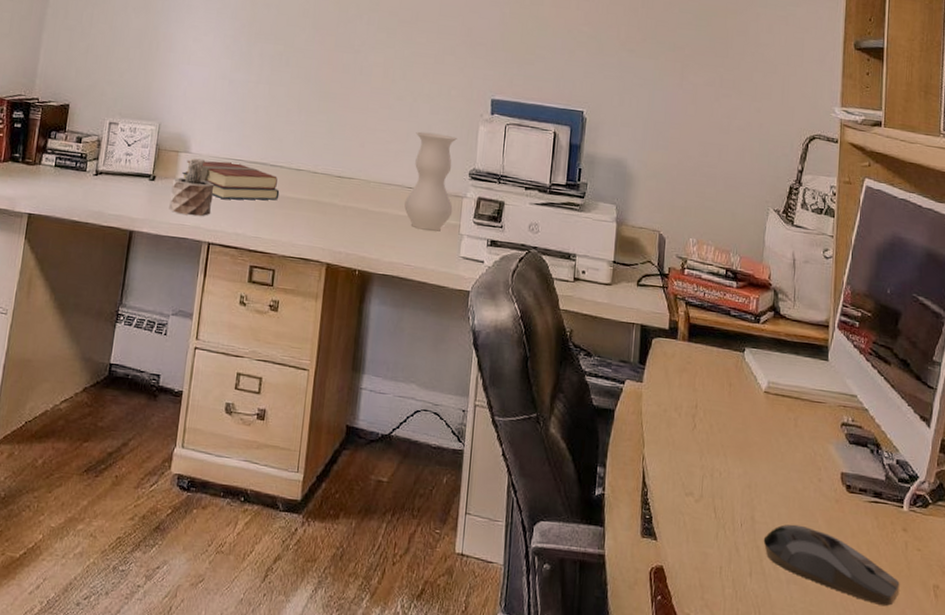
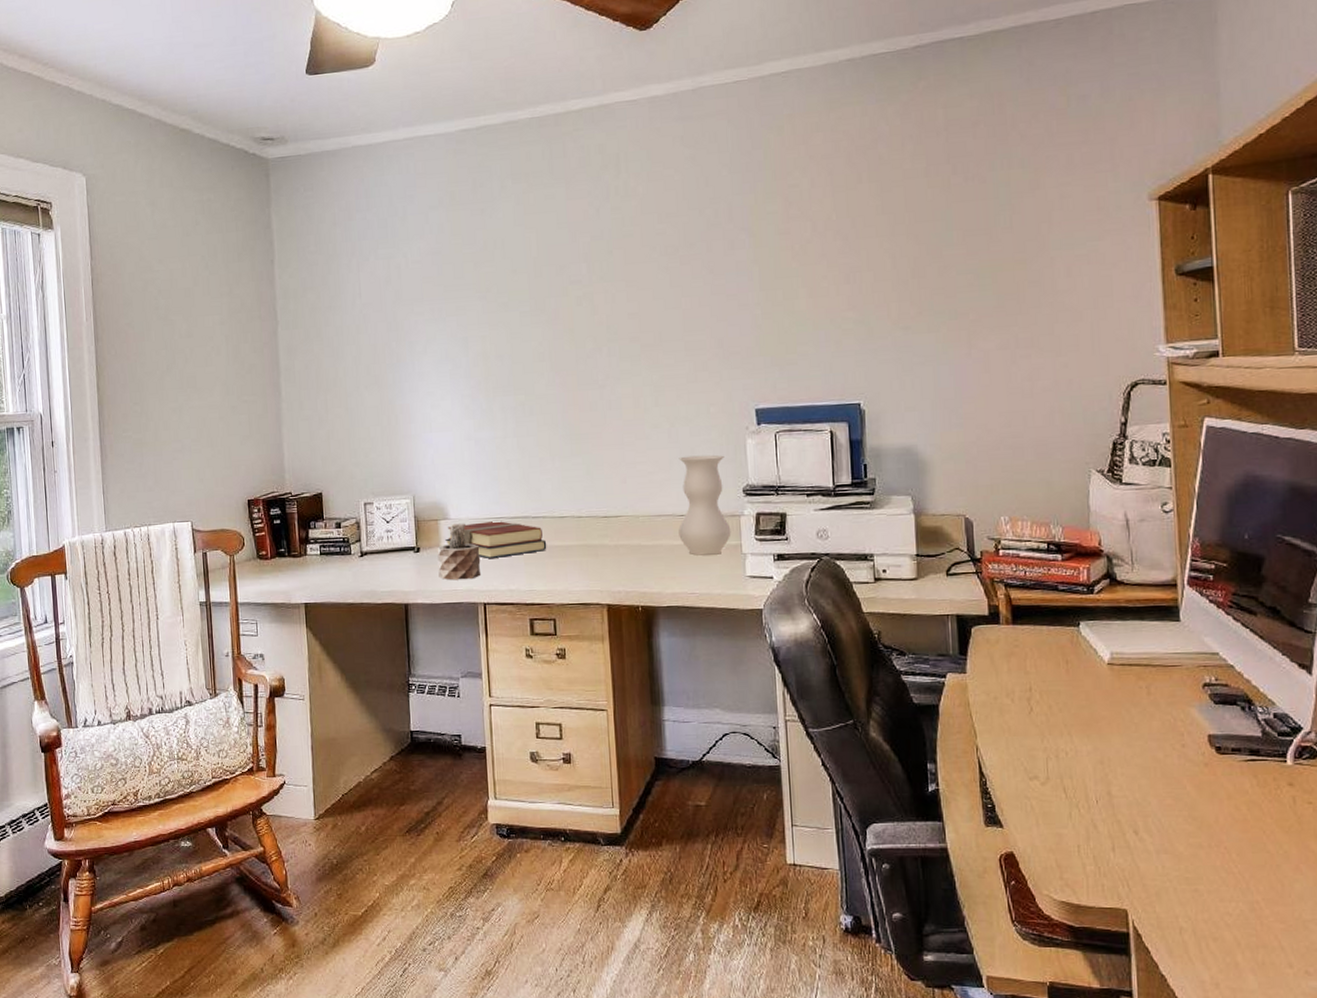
computer mouse: present [763,524,900,607] -> none [1124,794,1291,865]

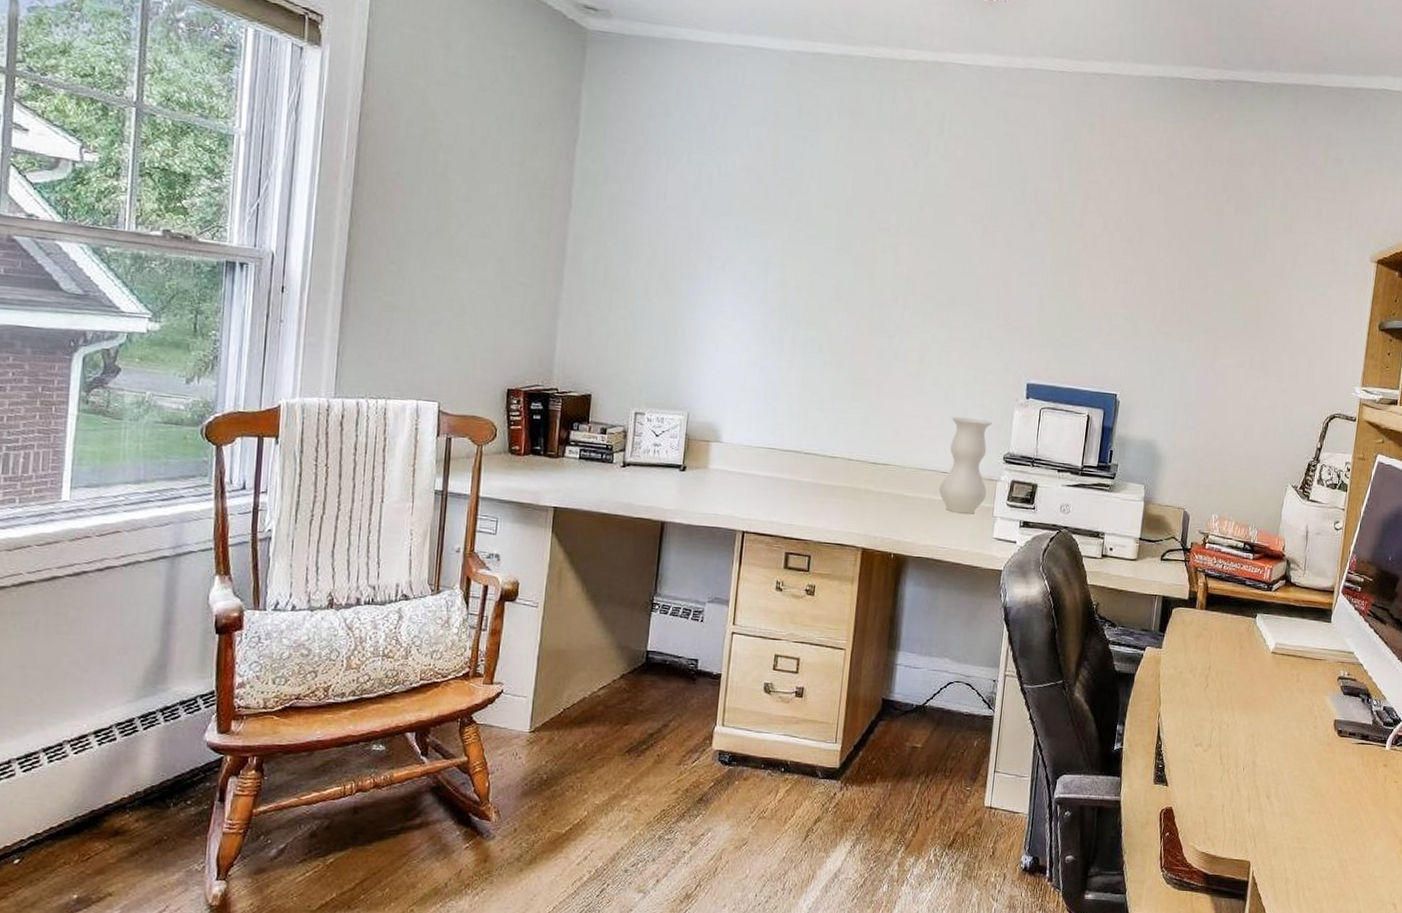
succulent plant: present [437,522,482,581] -> none [701,446,748,506]
books: present [444,521,547,559] -> none [712,449,814,488]

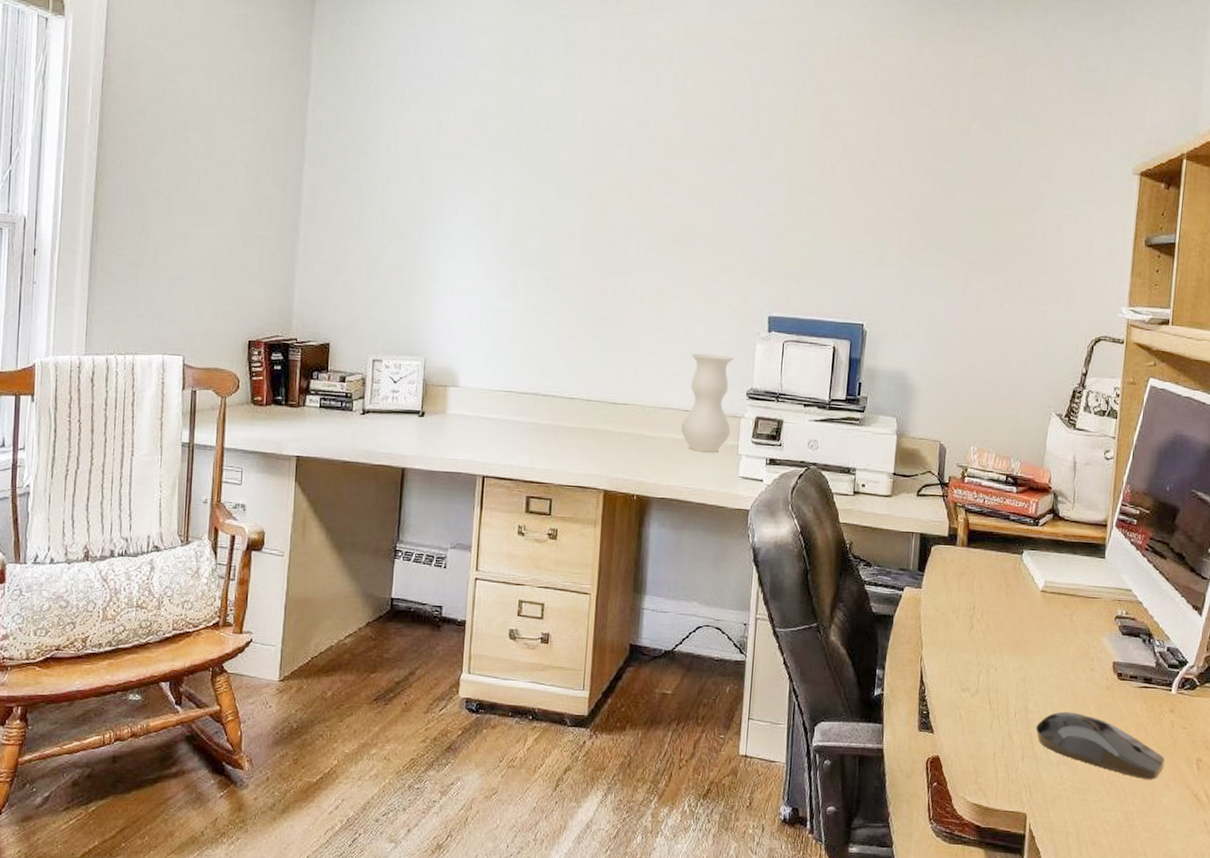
computer mouse: none [1262,766,1377,830] -> present [1036,711,1165,780]

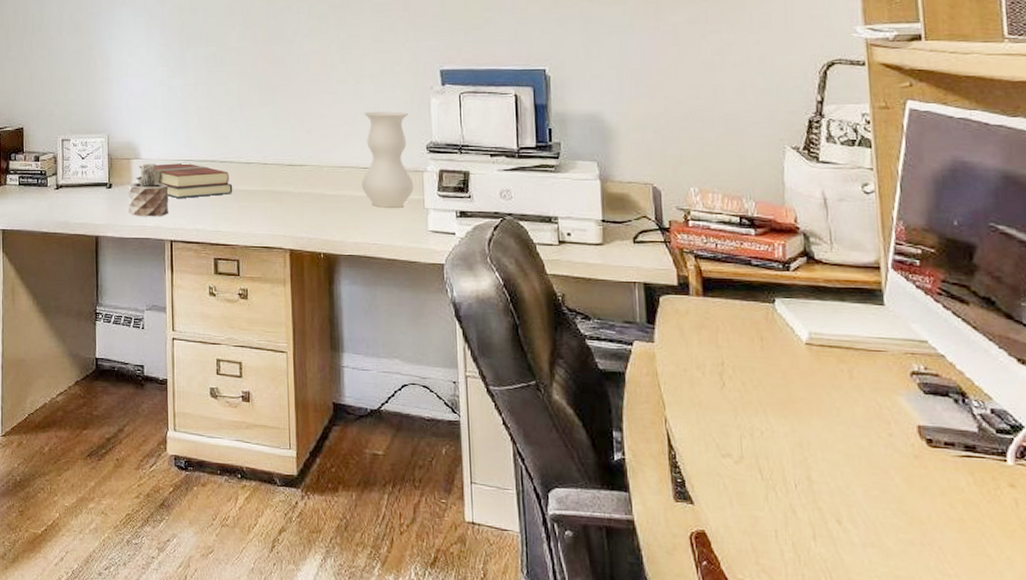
succulent plant: none [440,391,486,451] -> present [128,162,169,217]
books: none [451,393,553,432] -> present [135,163,233,199]
computer mouse: present [1036,711,1165,780] -> none [825,483,1014,571]

